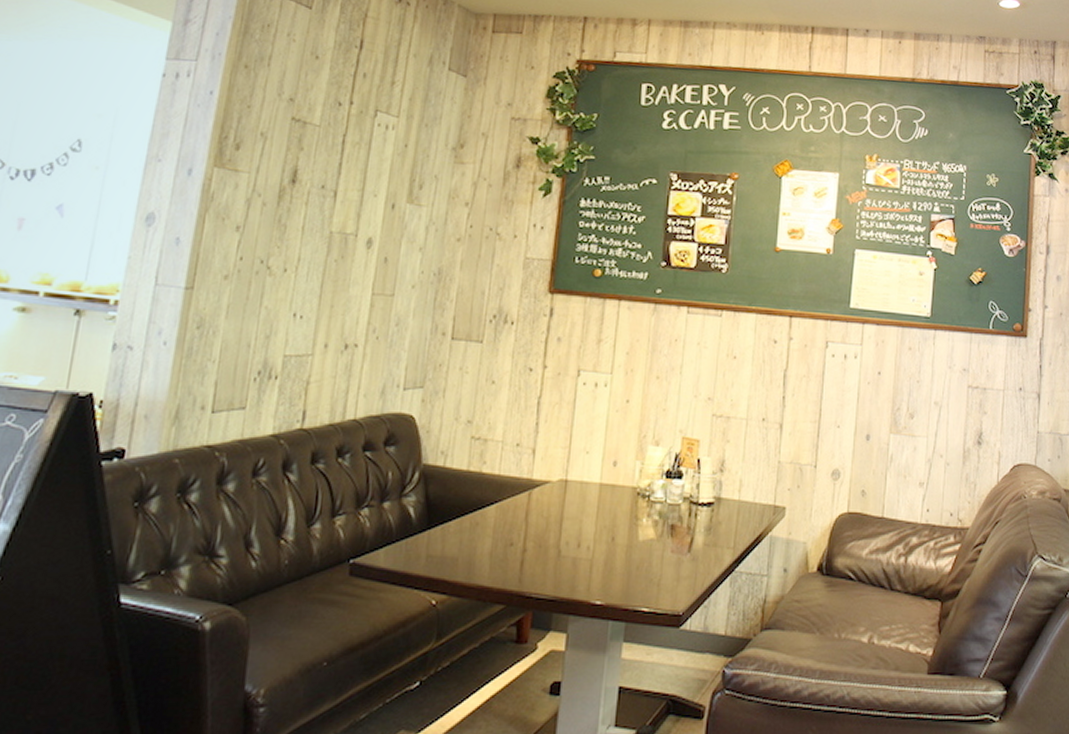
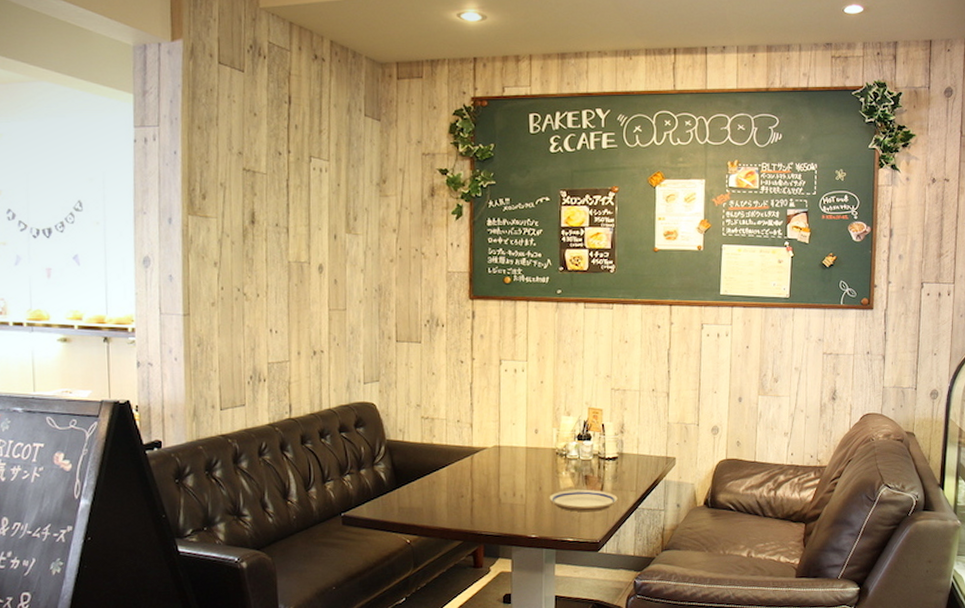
plate: none [623,543,710,574] -> present [549,489,618,513]

